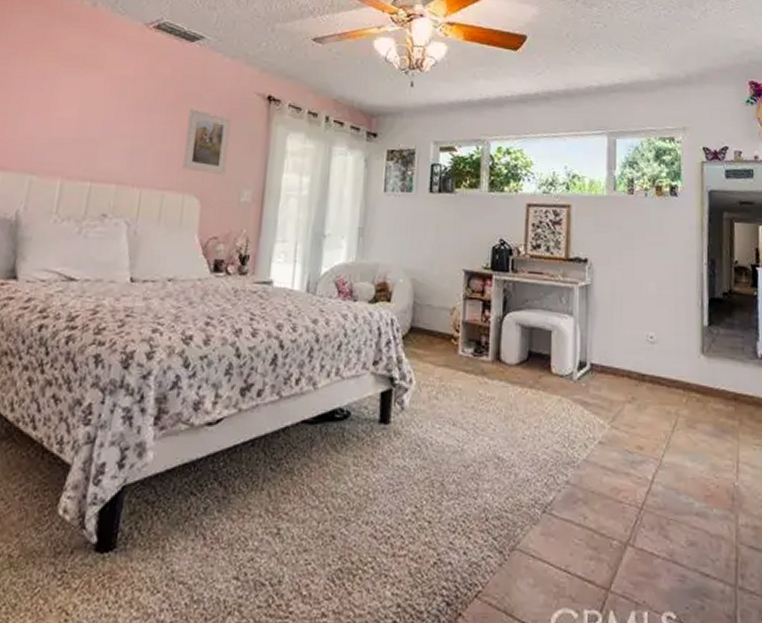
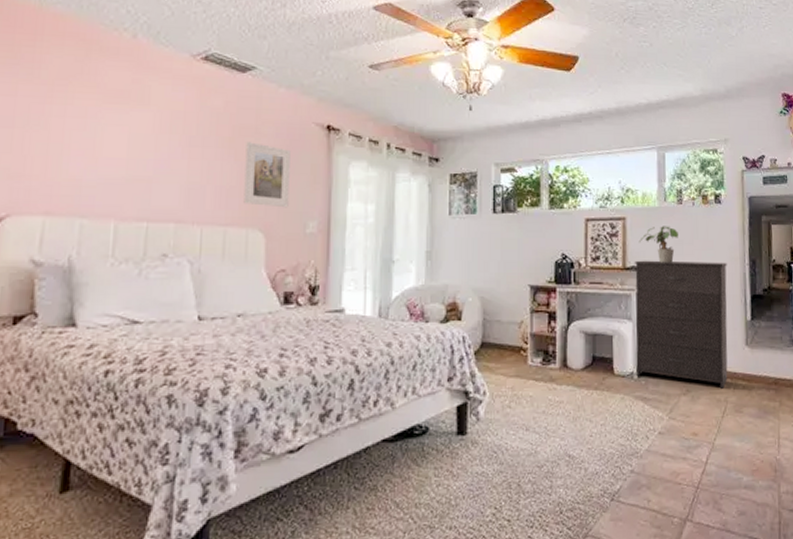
dresser: none [576,251,682,400] -> present [635,260,728,389]
potted plant: none [584,216,628,257] -> present [638,226,678,263]

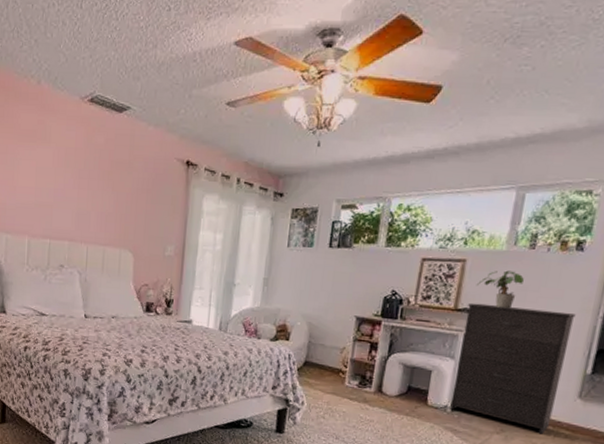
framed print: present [243,142,291,208] -> none [118,175,156,233]

